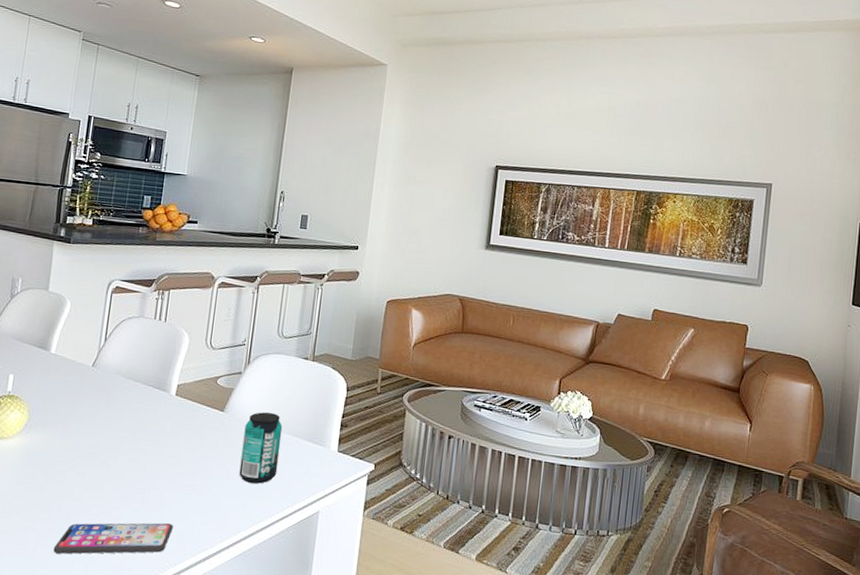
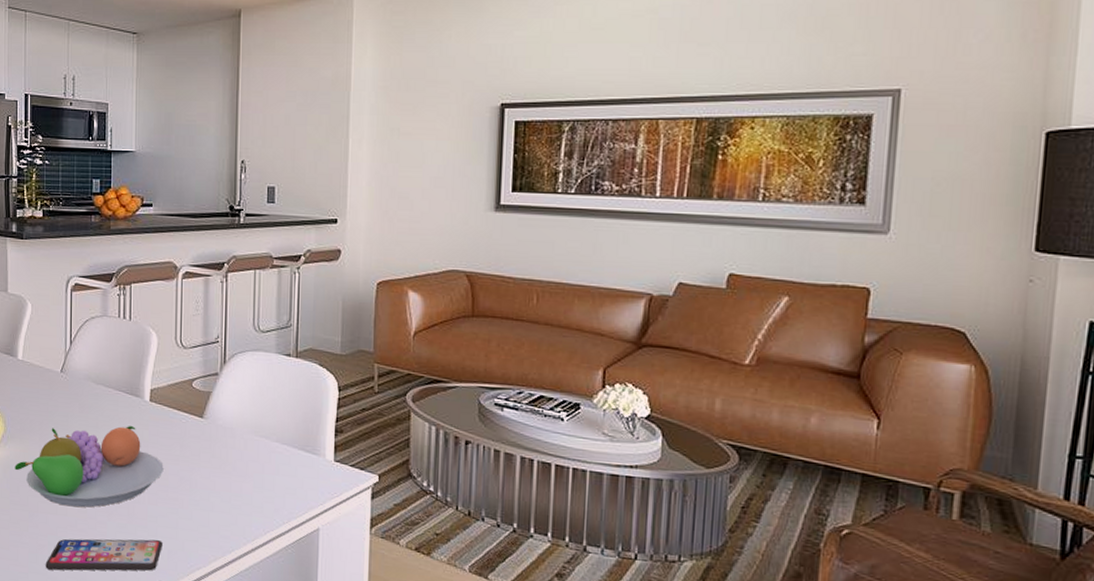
fruit bowl: none [34,417,182,493] -> present [15,426,164,508]
beverage can: present [239,412,283,484] -> none [226,417,269,498]

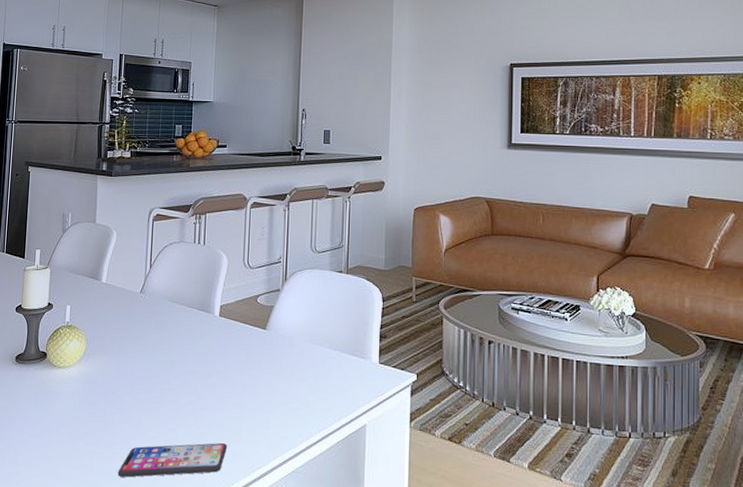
fruit bowl: present [15,426,164,508] -> none [94,339,230,417]

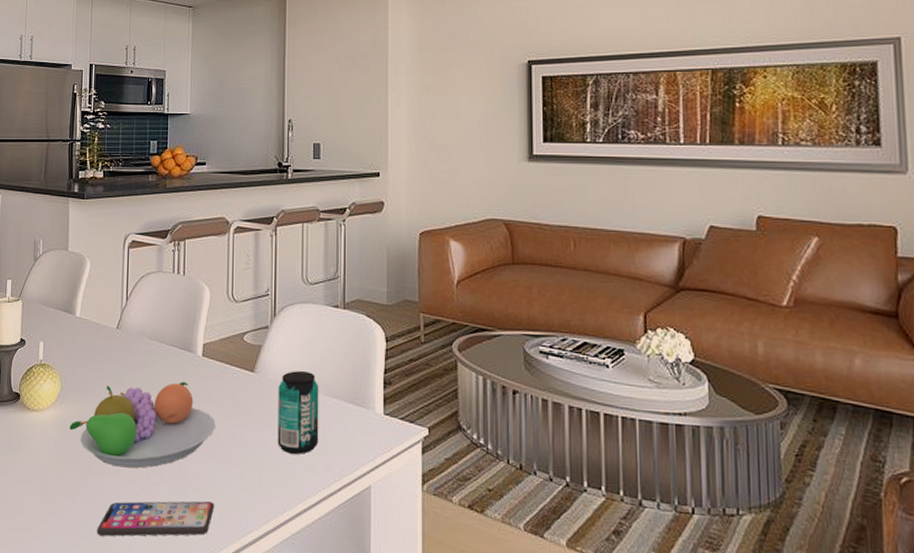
fruit bowl: none [94,339,230,417] -> present [69,382,216,468]
beverage can: none [285,328,324,400] -> present [277,371,319,455]

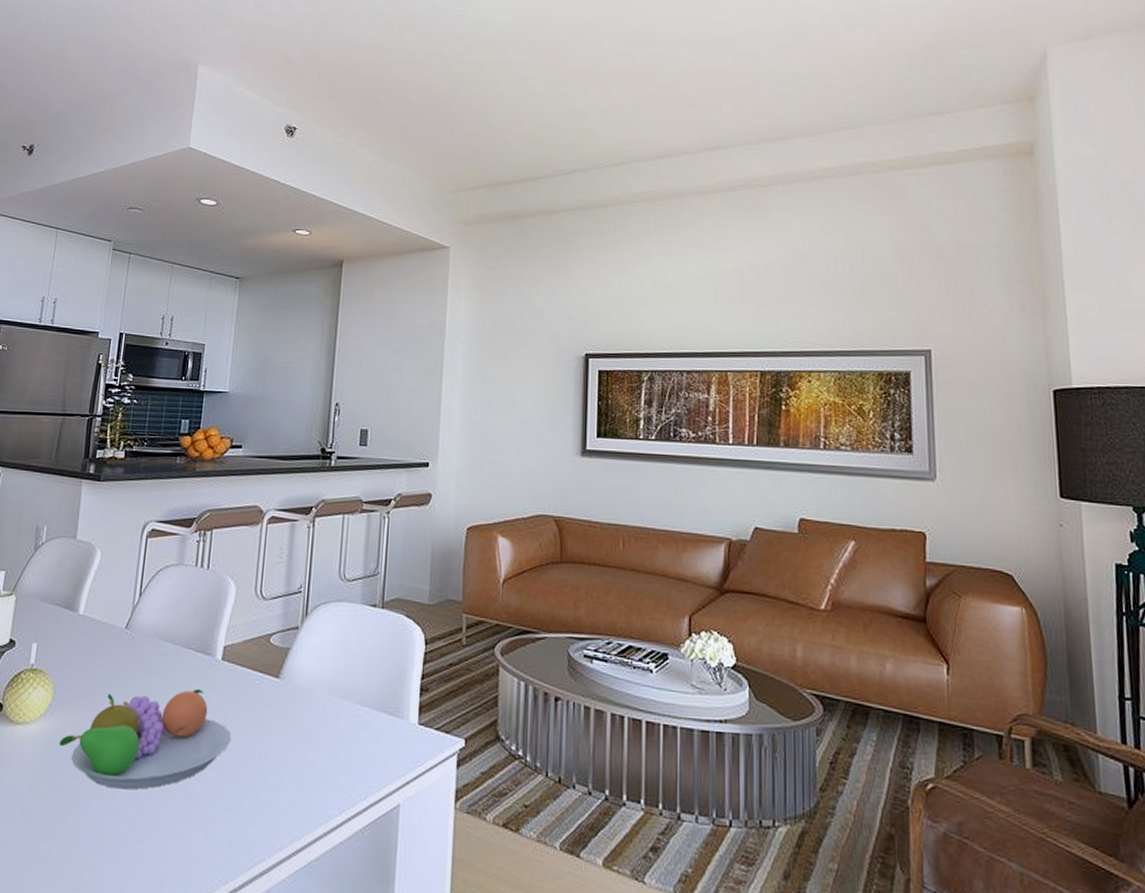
smartphone: present [97,501,214,537] -> none [81,826,223,871]
beverage can: present [277,371,319,455] -> none [300,676,350,770]

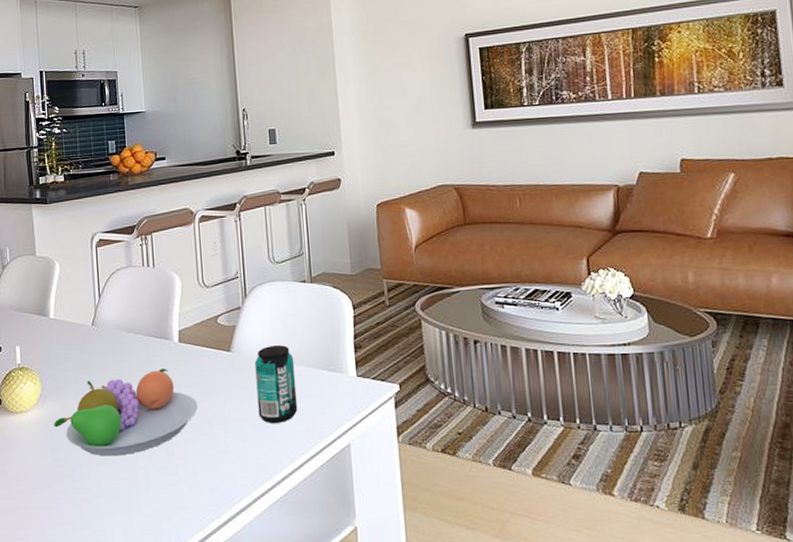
beverage can: none [300,676,350,770] -> present [255,345,298,423]

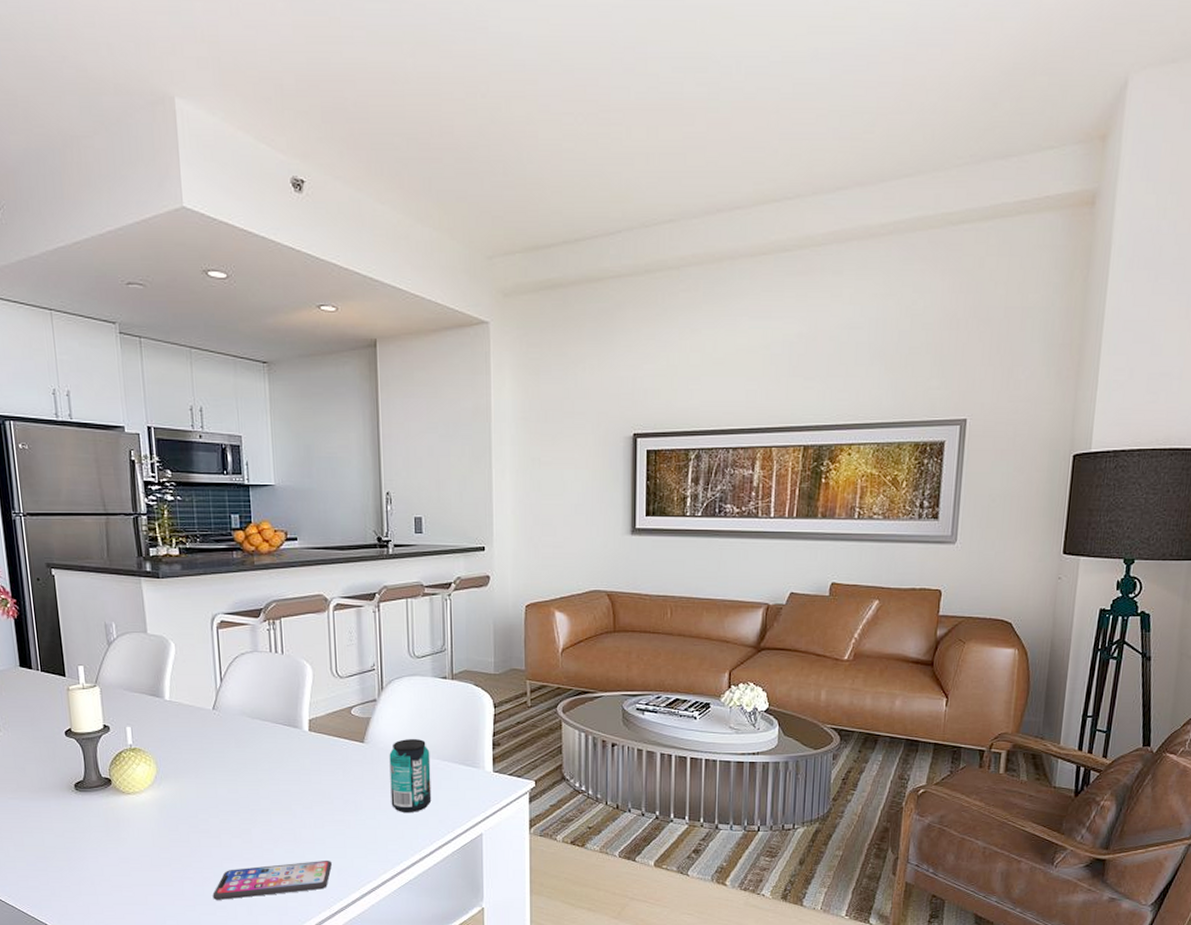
fruit bowl: present [54,369,198,456] -> none [171,756,328,838]
smartphone: none [91,478,204,523] -> present [212,861,332,900]

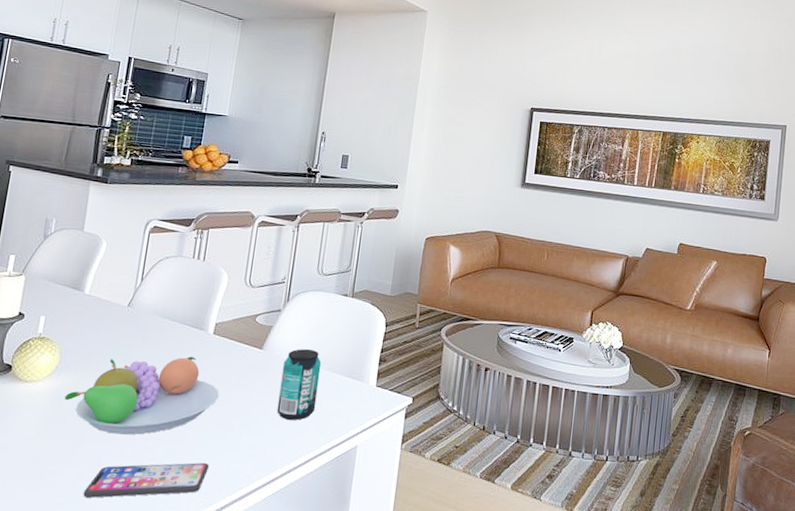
fruit bowl: none [171,756,328,838] -> present [64,357,219,435]

